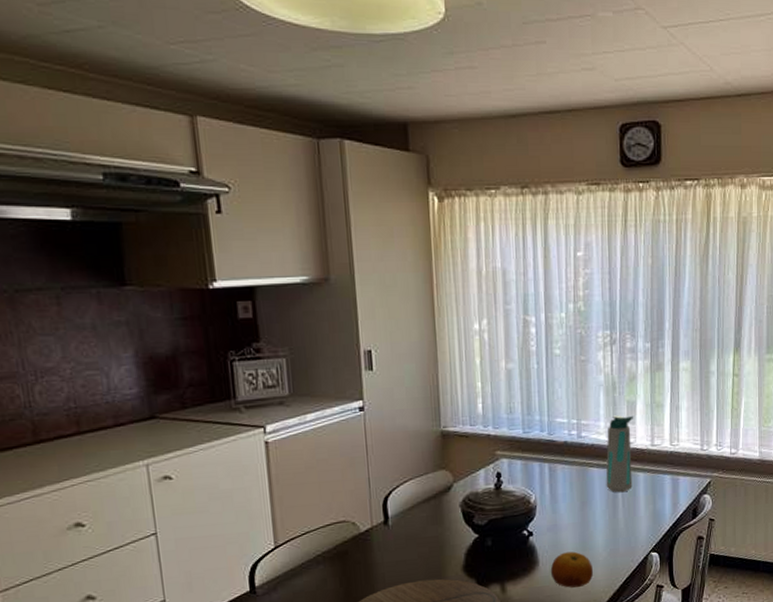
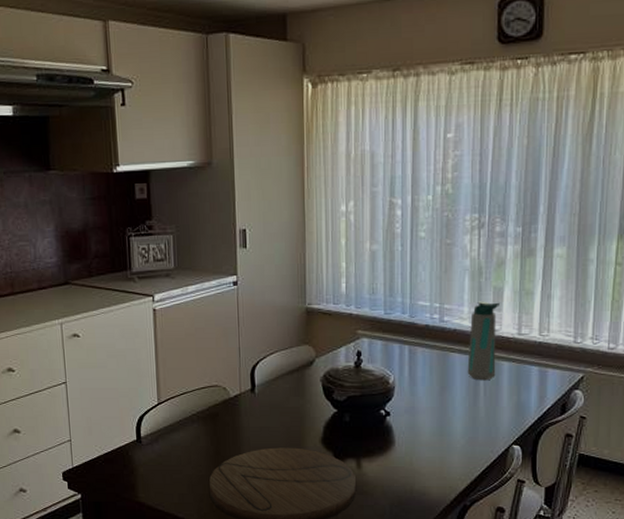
fruit: present [550,551,594,588] -> none [406,435,451,471]

